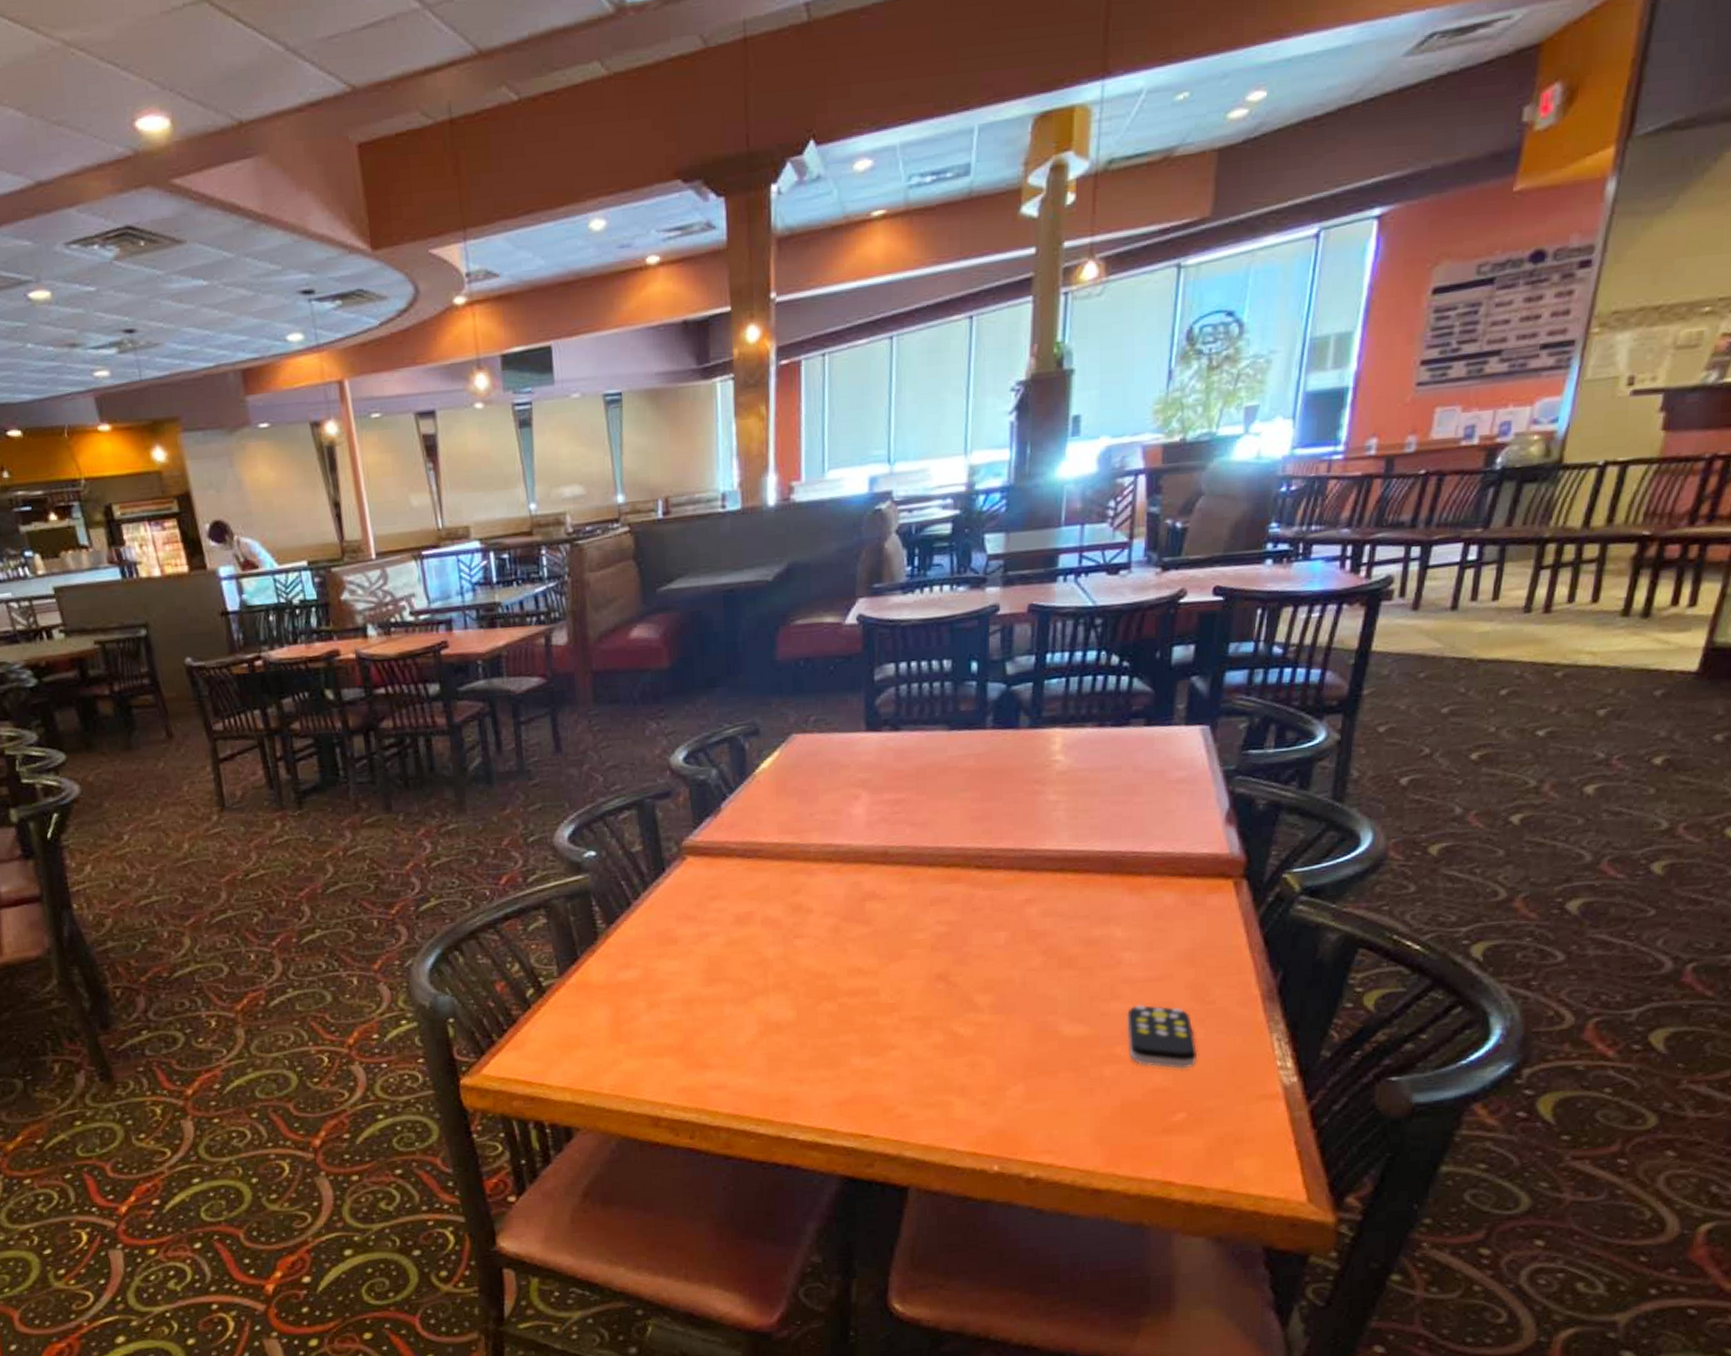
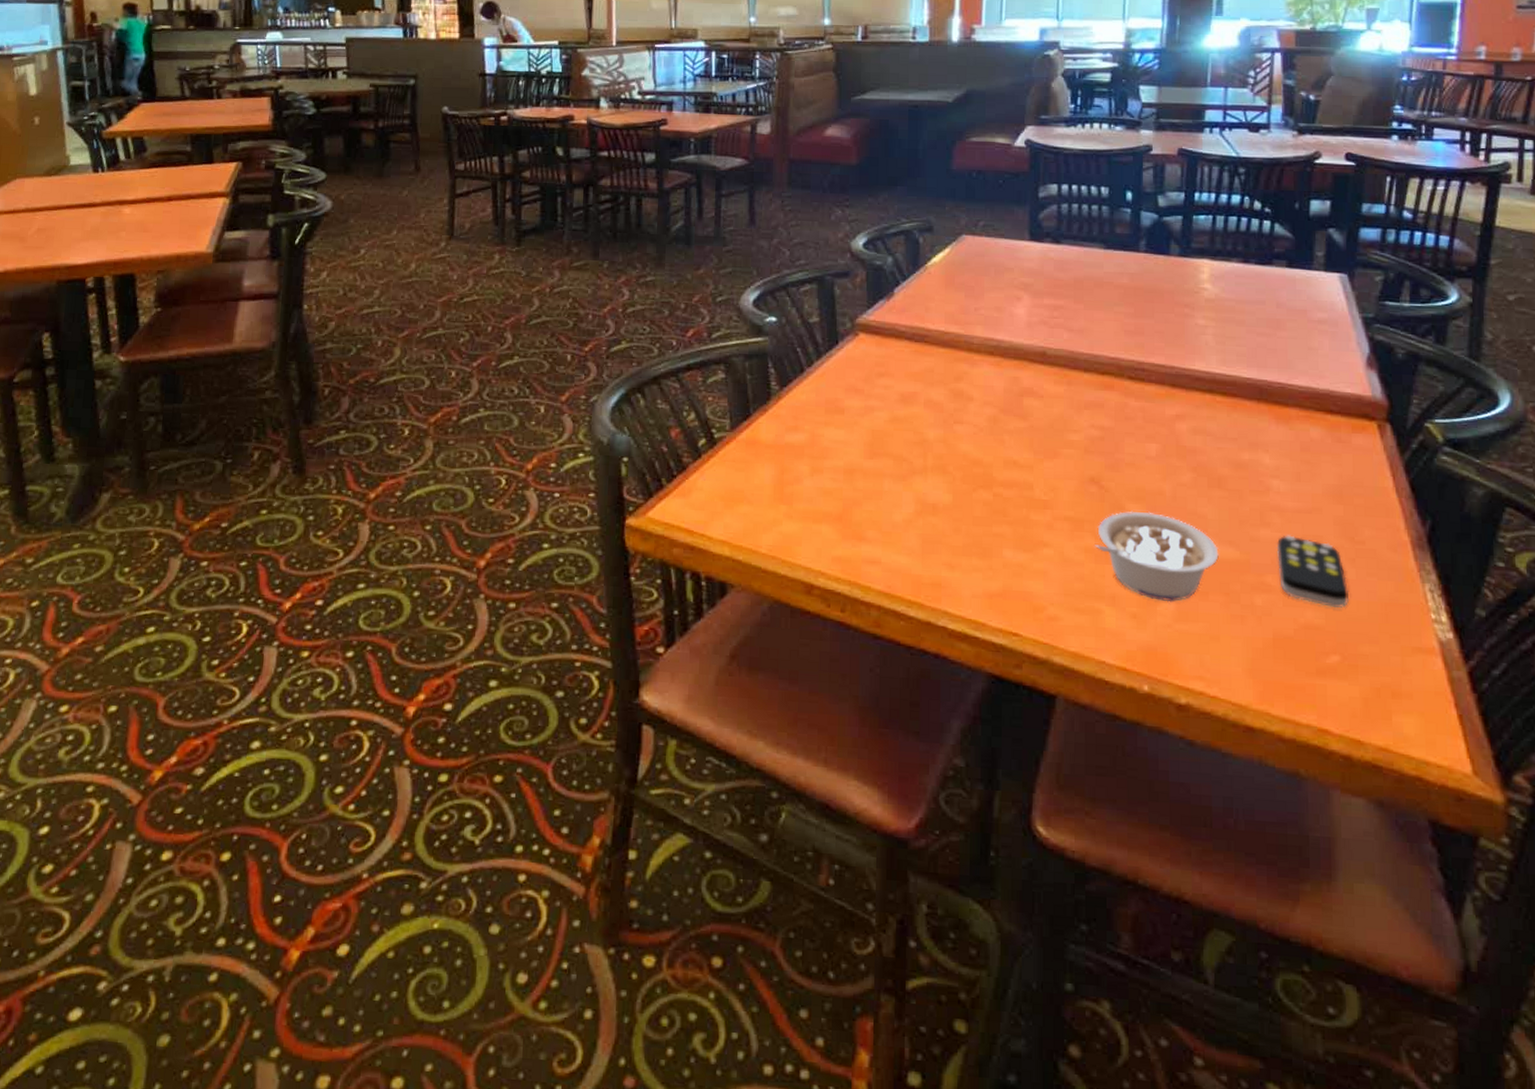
legume: none [943,1000,1068,1086] -> present [1095,511,1219,603]

